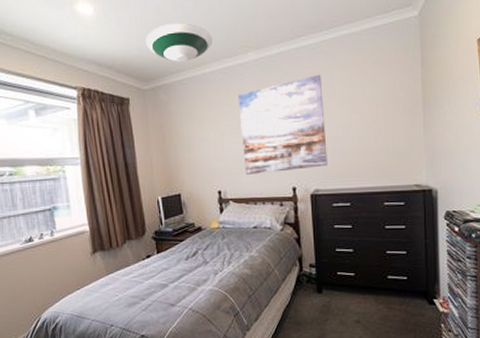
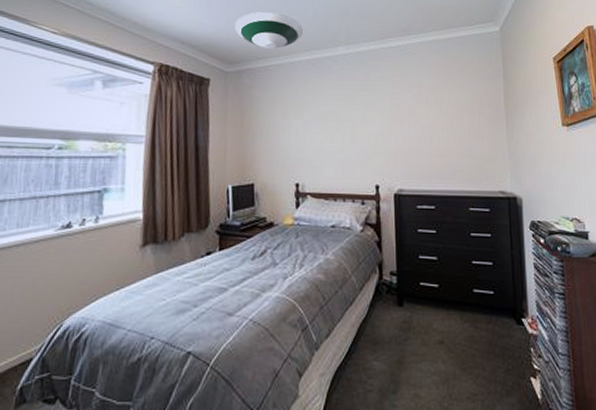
wall art: present [238,74,327,175] -> none [324,74,412,169]

